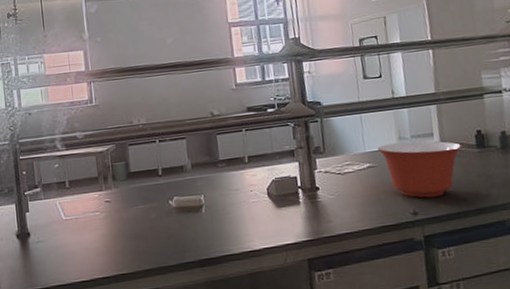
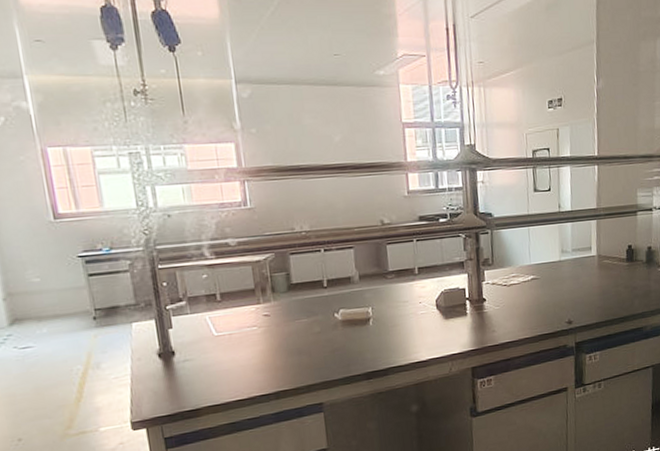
mixing bowl: present [377,140,462,198] -> none [541,254,614,308]

